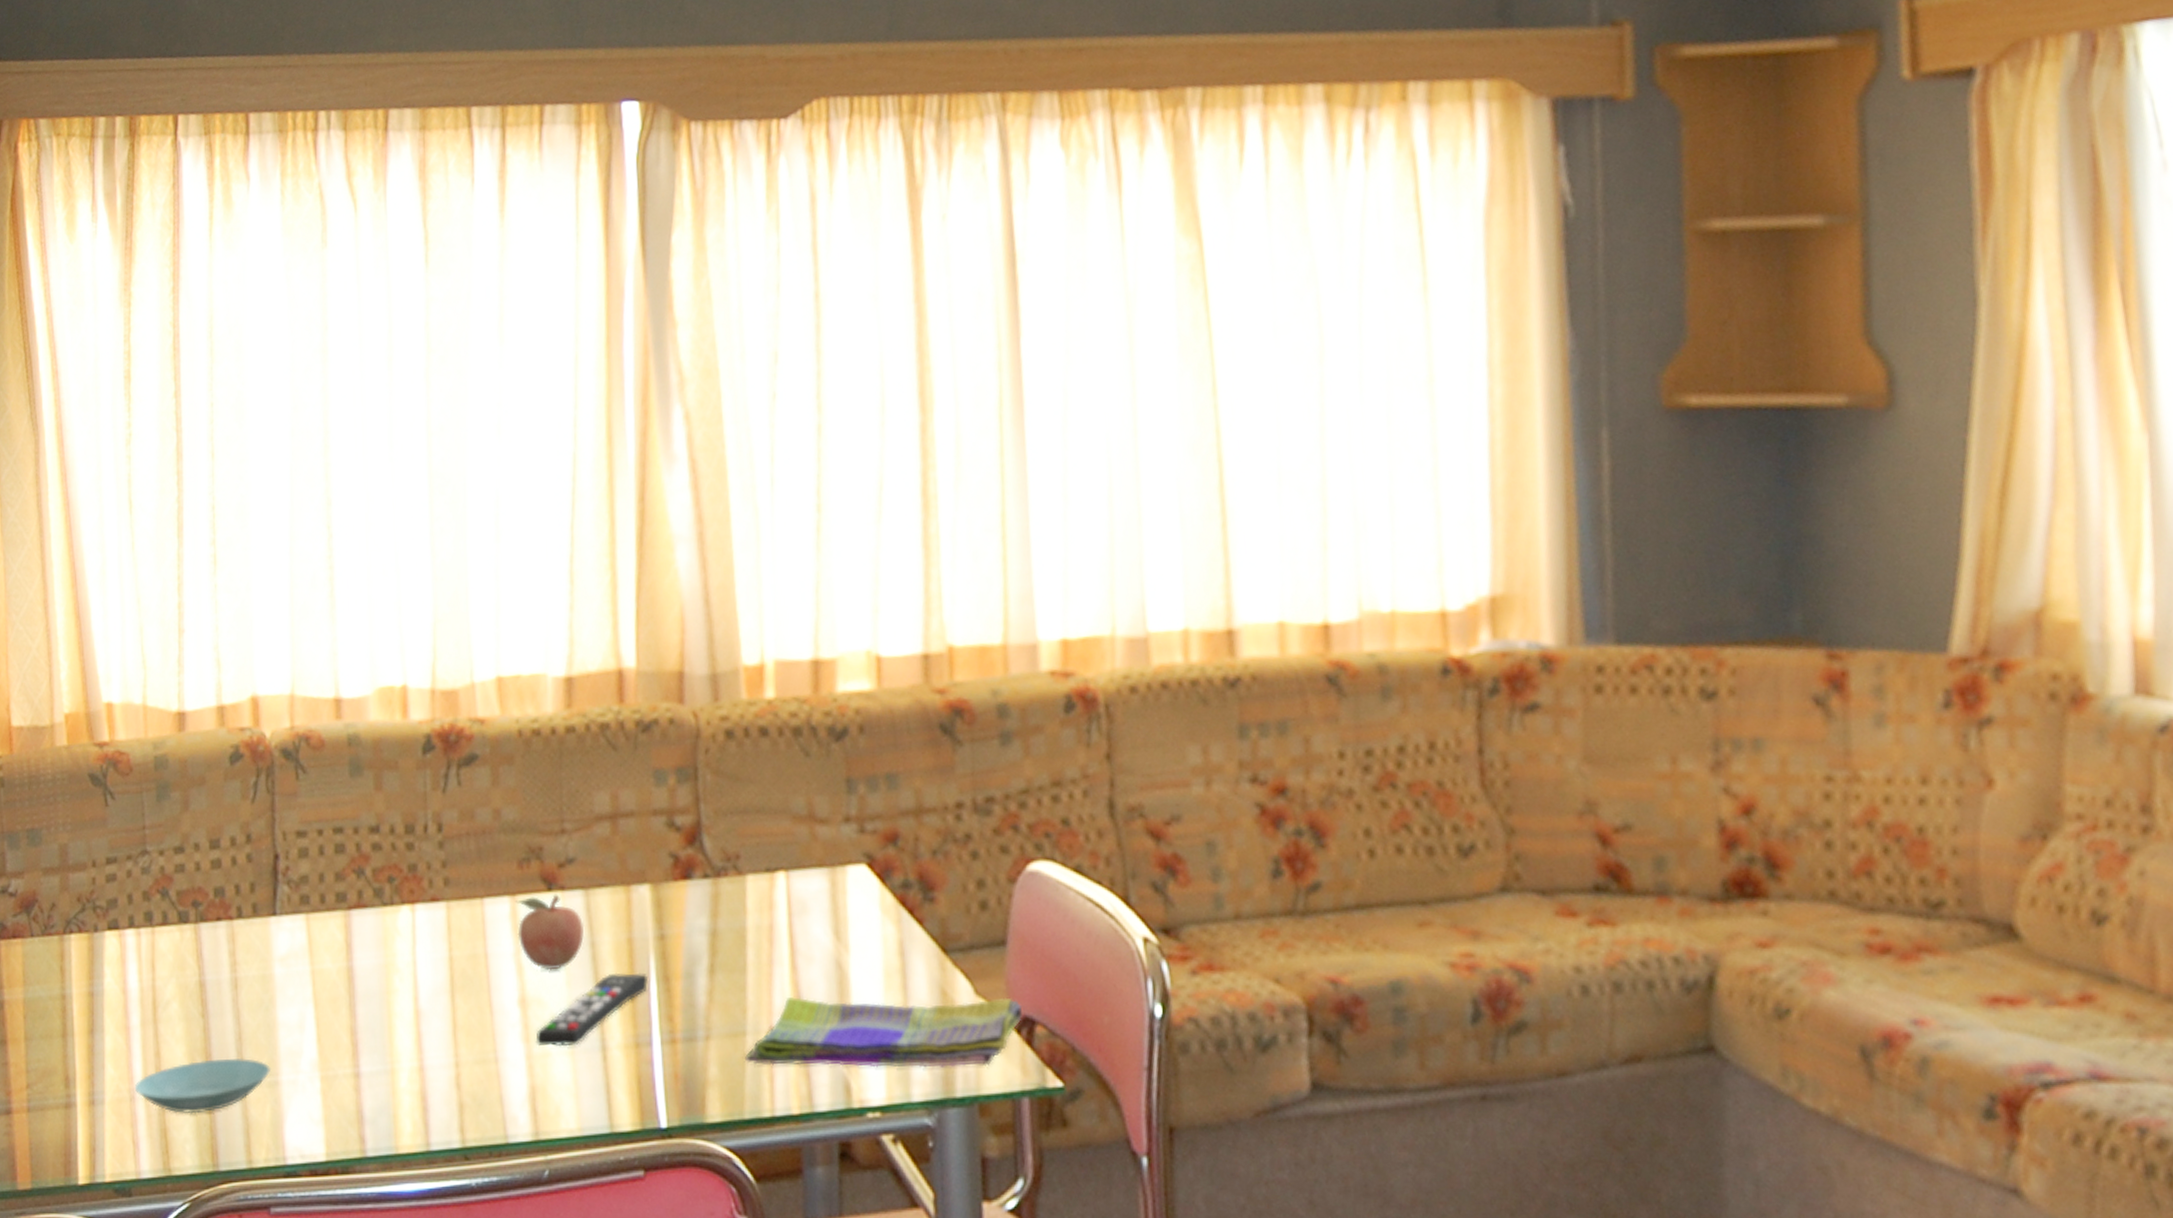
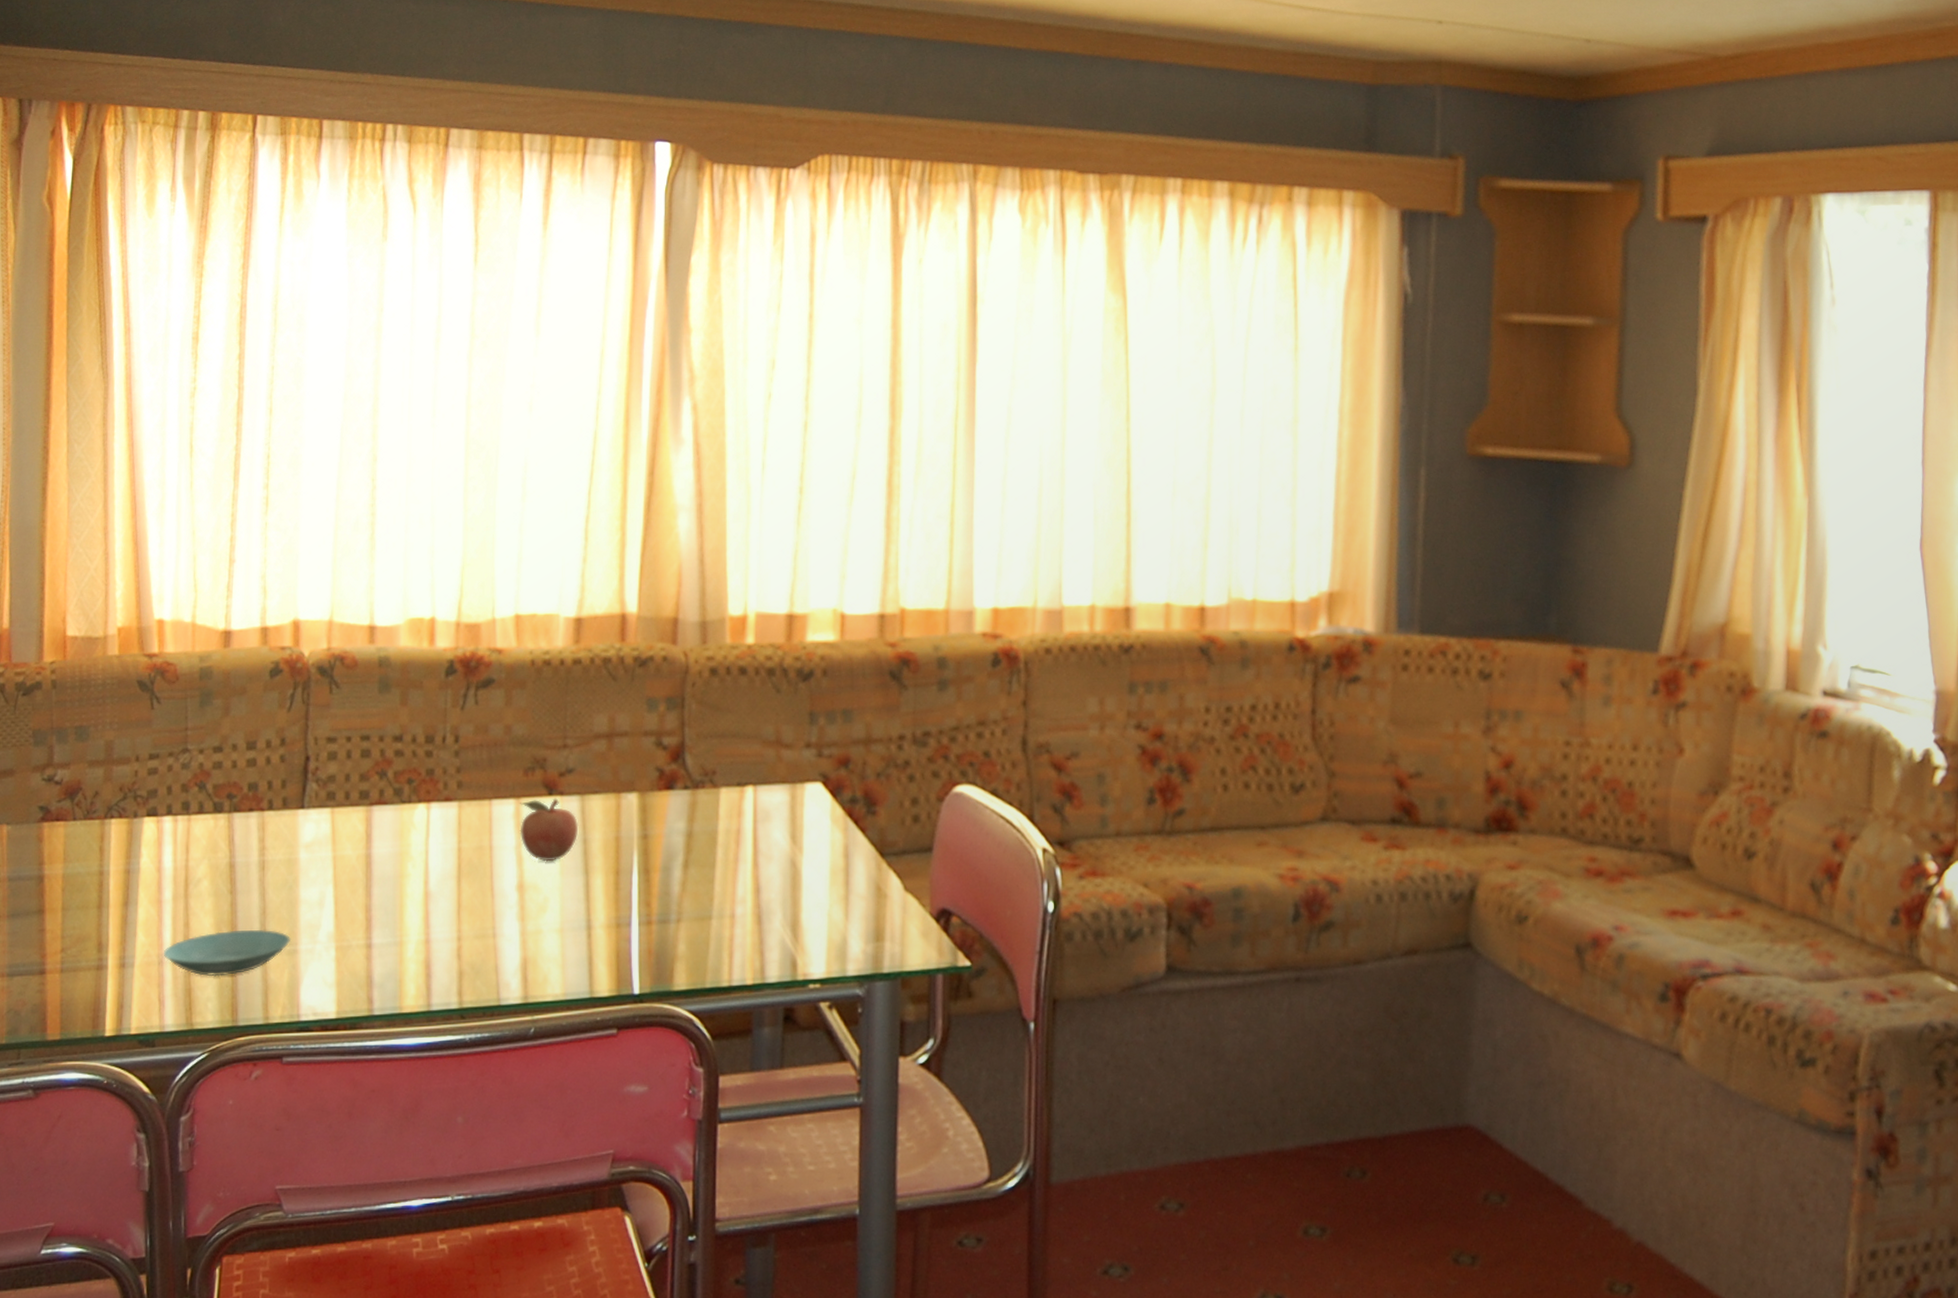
remote control: present [536,972,649,1047] -> none [530,865,632,925]
dish towel: present [745,996,1023,1068] -> none [709,888,942,949]

